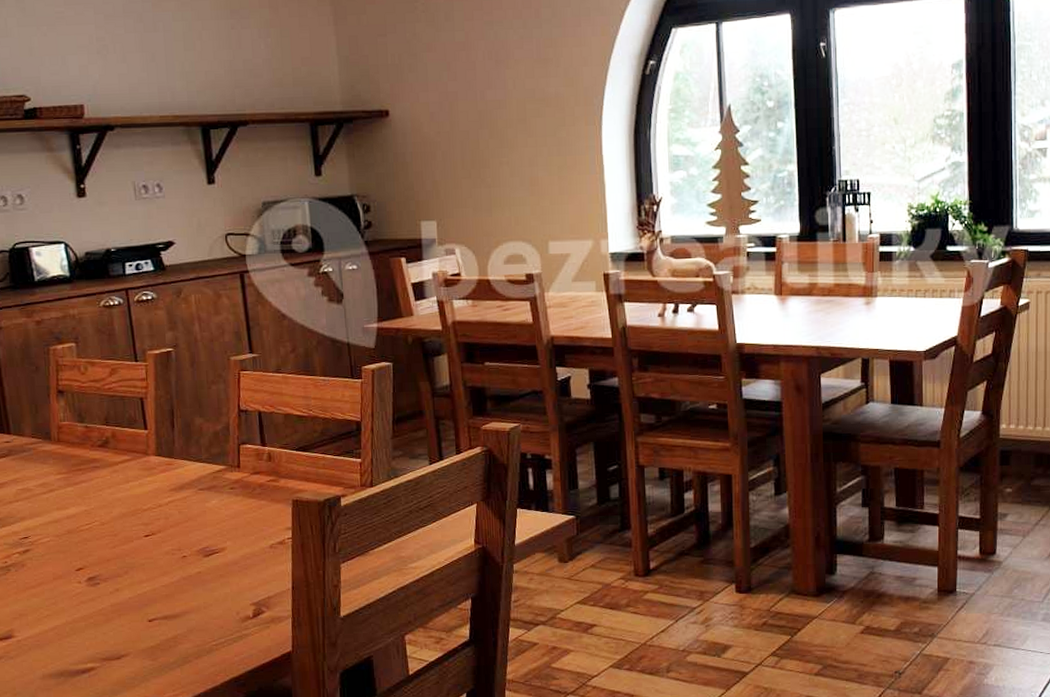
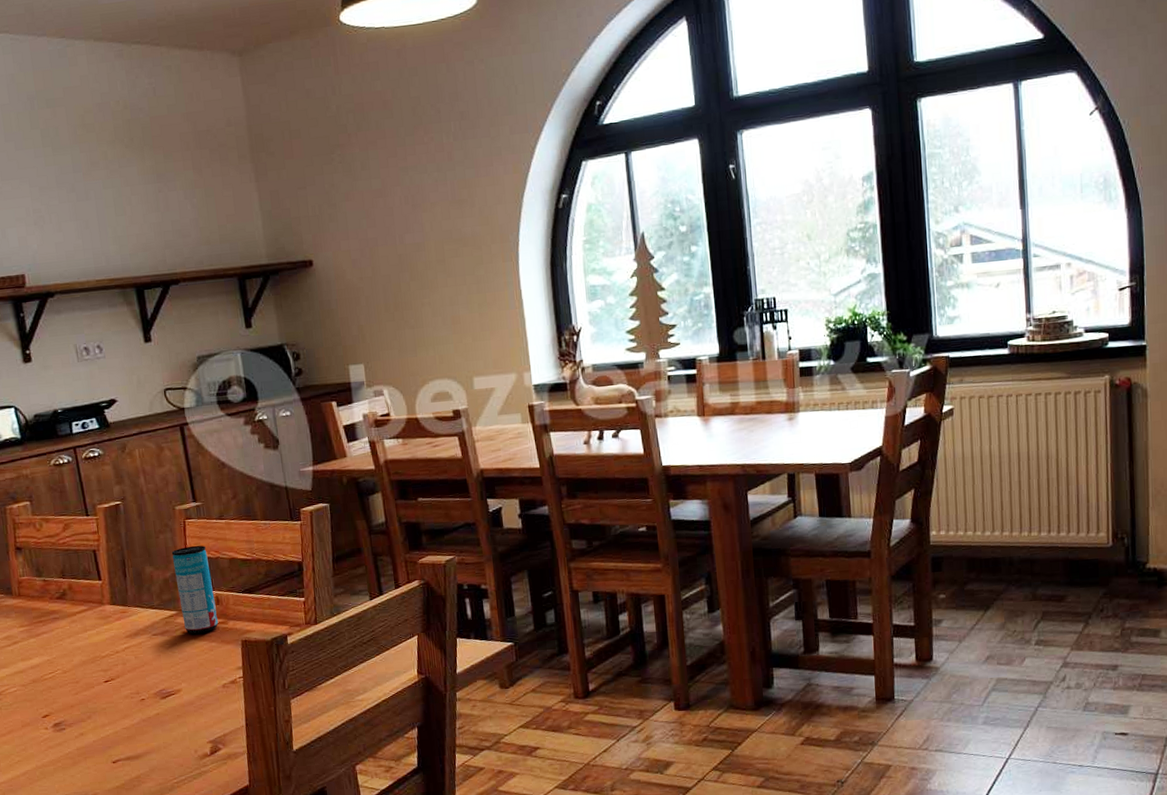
beverage can: none [223,398,270,491] -> present [171,545,219,634]

